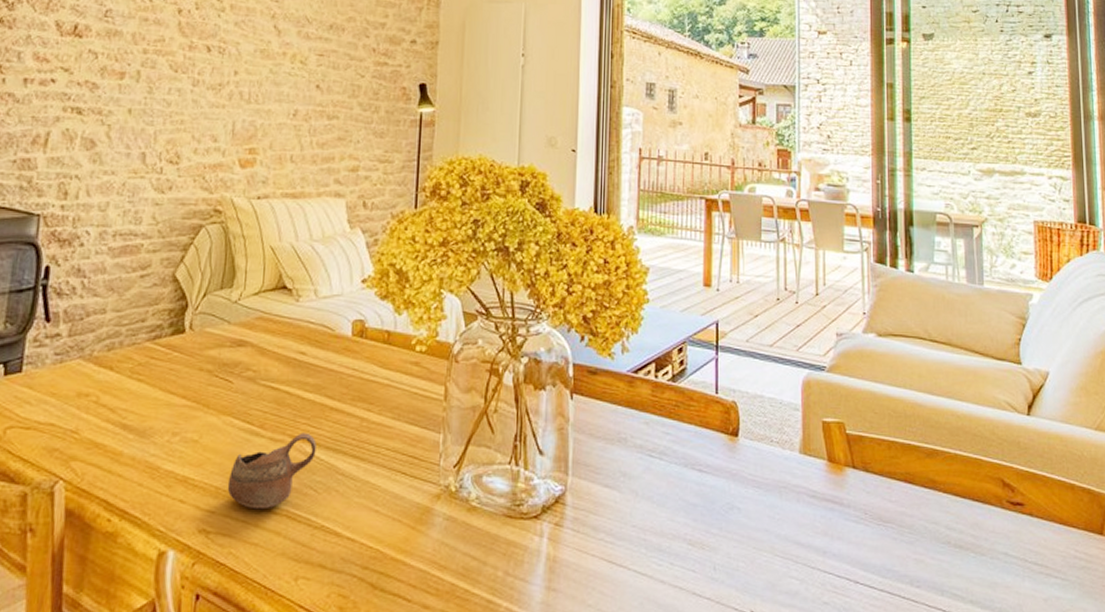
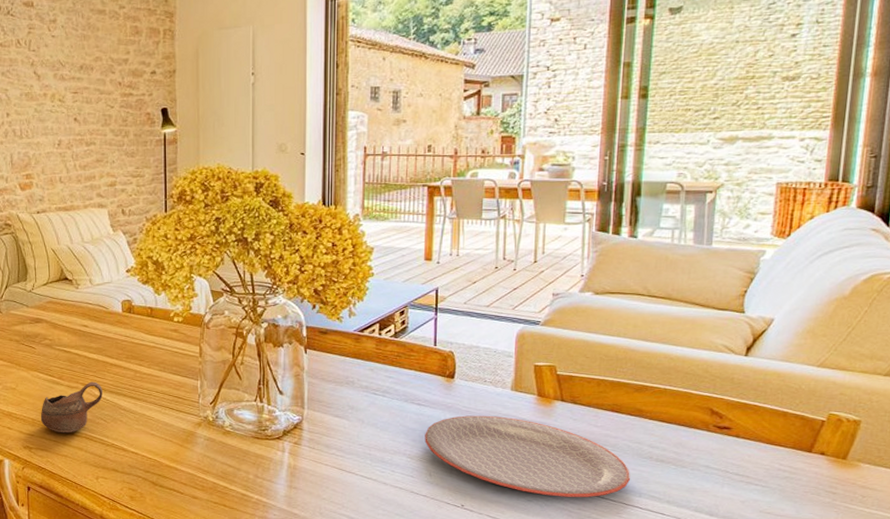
plate: none [707,486,930,597] -> present [425,415,630,497]

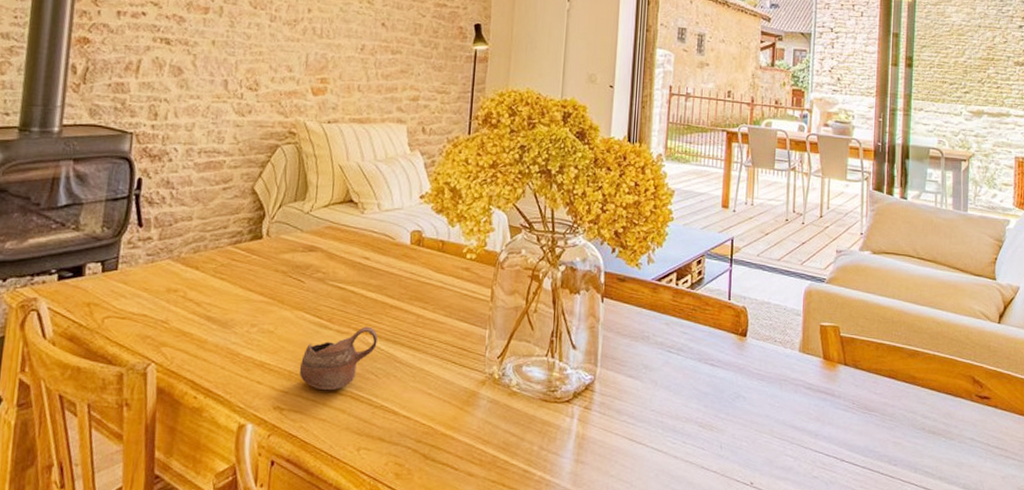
plate: present [425,415,630,497] -> none [716,379,906,473]

